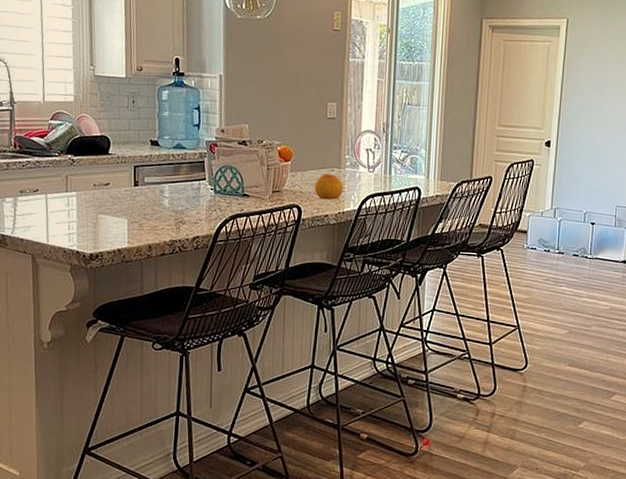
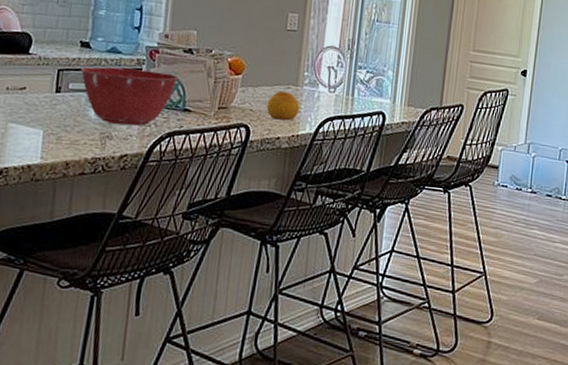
mixing bowl: none [153,161,236,211] -> present [80,67,179,126]

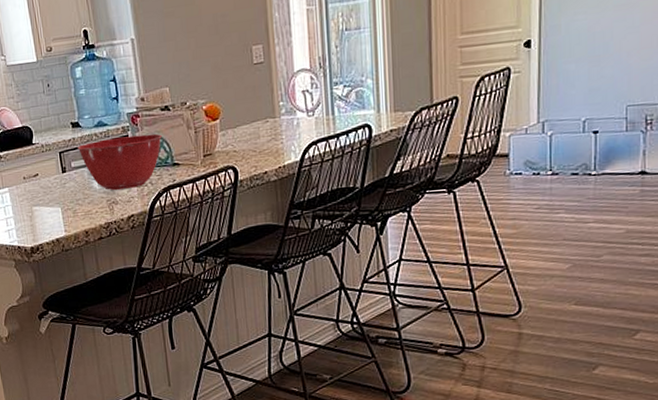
fruit: present [266,90,301,121] -> none [248,125,282,155]

